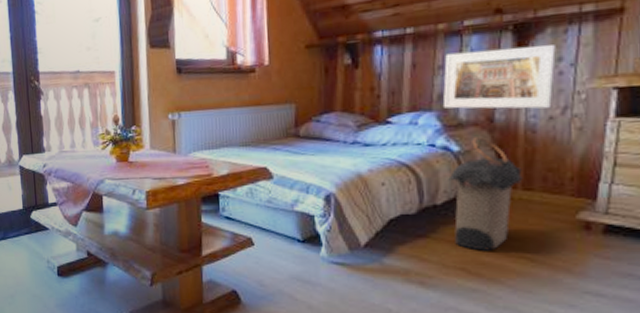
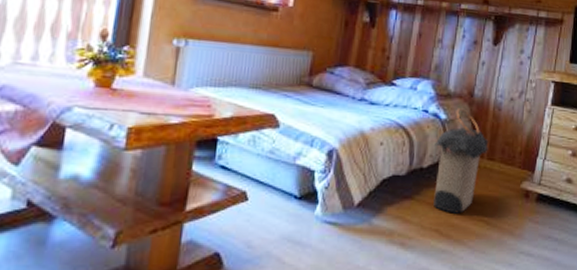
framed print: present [442,45,556,109] -> none [437,30,520,90]

